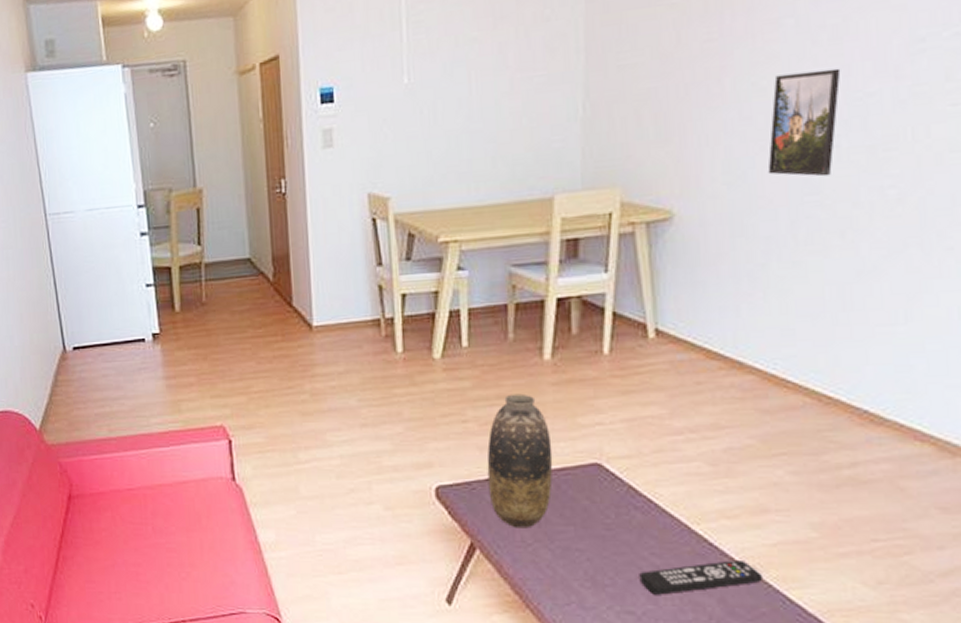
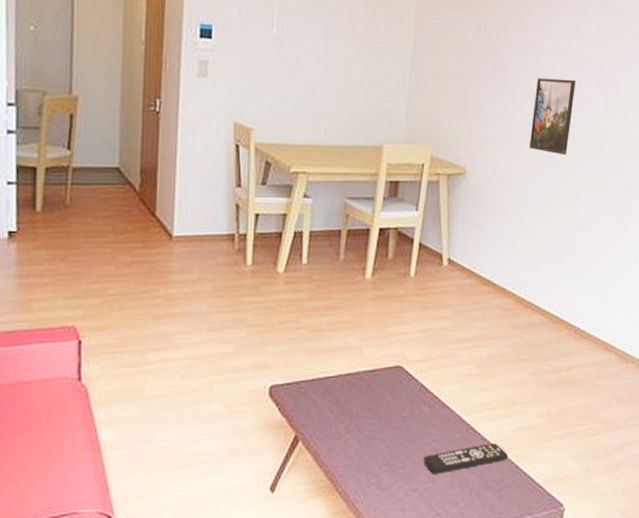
vase: present [487,393,553,528] -> none [313,306,367,422]

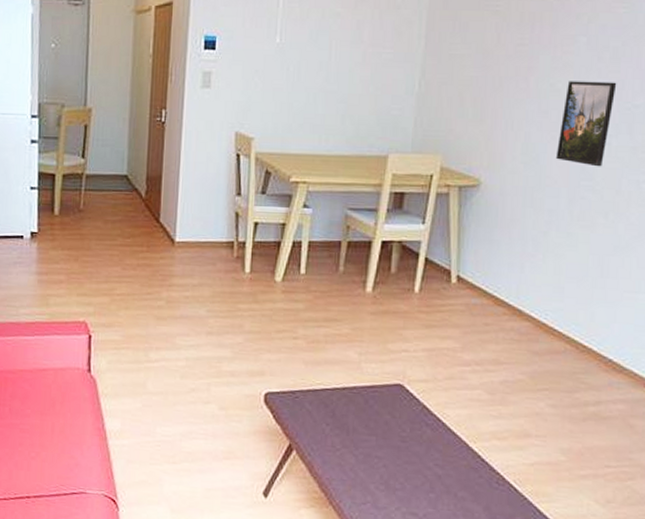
remote control: present [424,443,509,474] -> none [424,475,521,501]

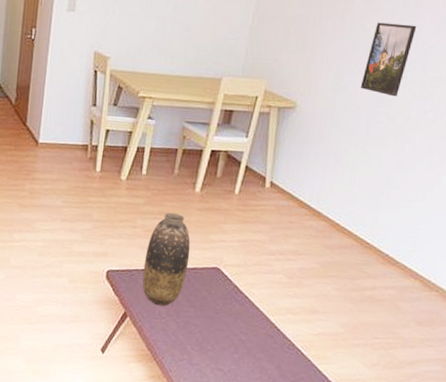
vase: none [309,318,365,435] -> present [142,212,191,306]

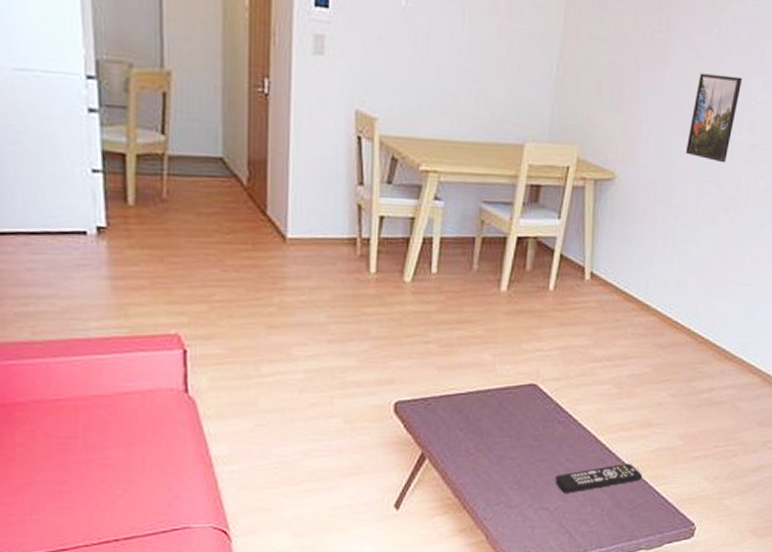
vase: present [142,212,191,306] -> none [441,319,500,440]
remote control: none [230,342,307,360] -> present [555,464,643,493]

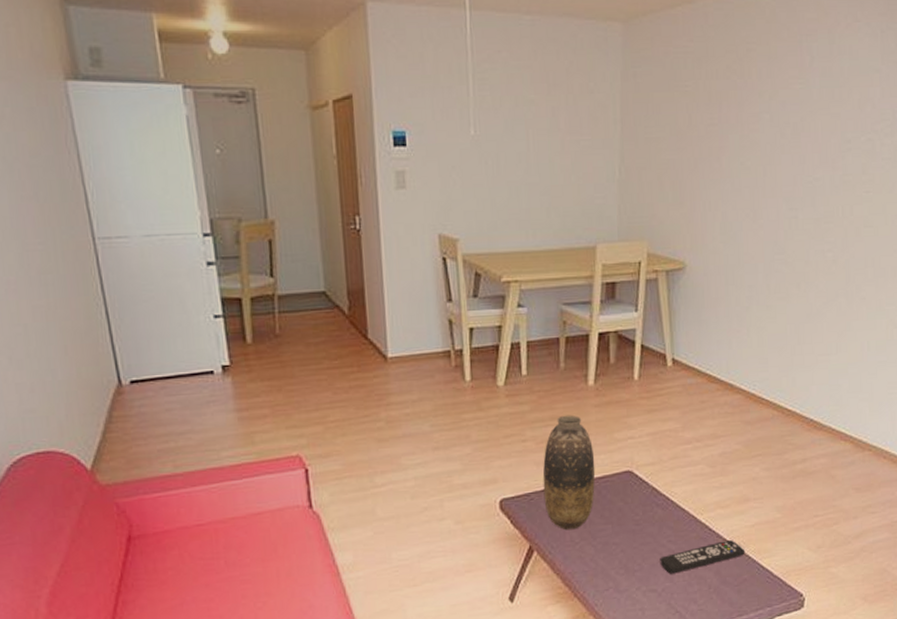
vase: none [441,319,500,440] -> present [542,415,596,530]
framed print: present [685,73,743,163] -> none [751,157,799,240]

